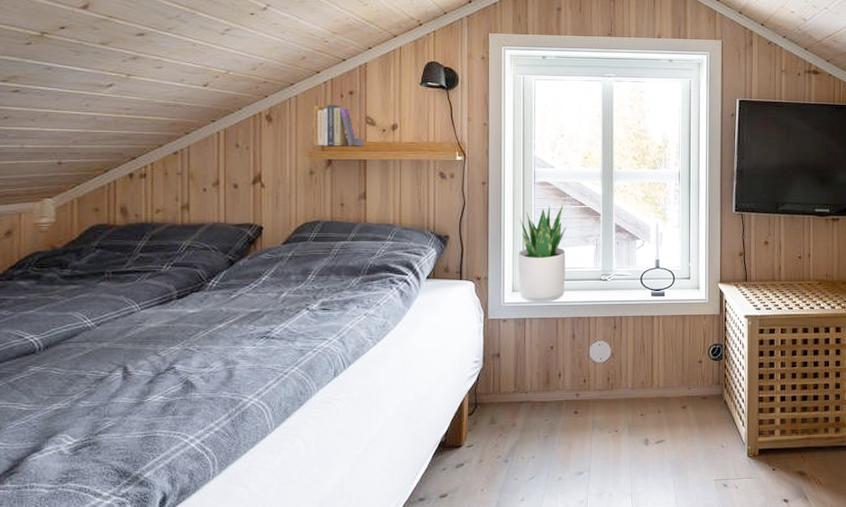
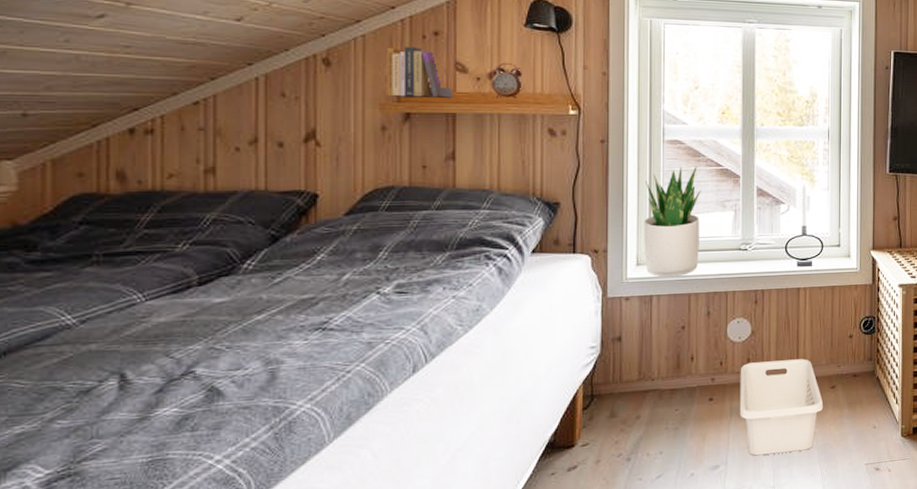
alarm clock: none [394,116,419,147] -> present [491,62,523,99]
laundry basket: none [601,380,676,466] -> present [739,359,824,456]

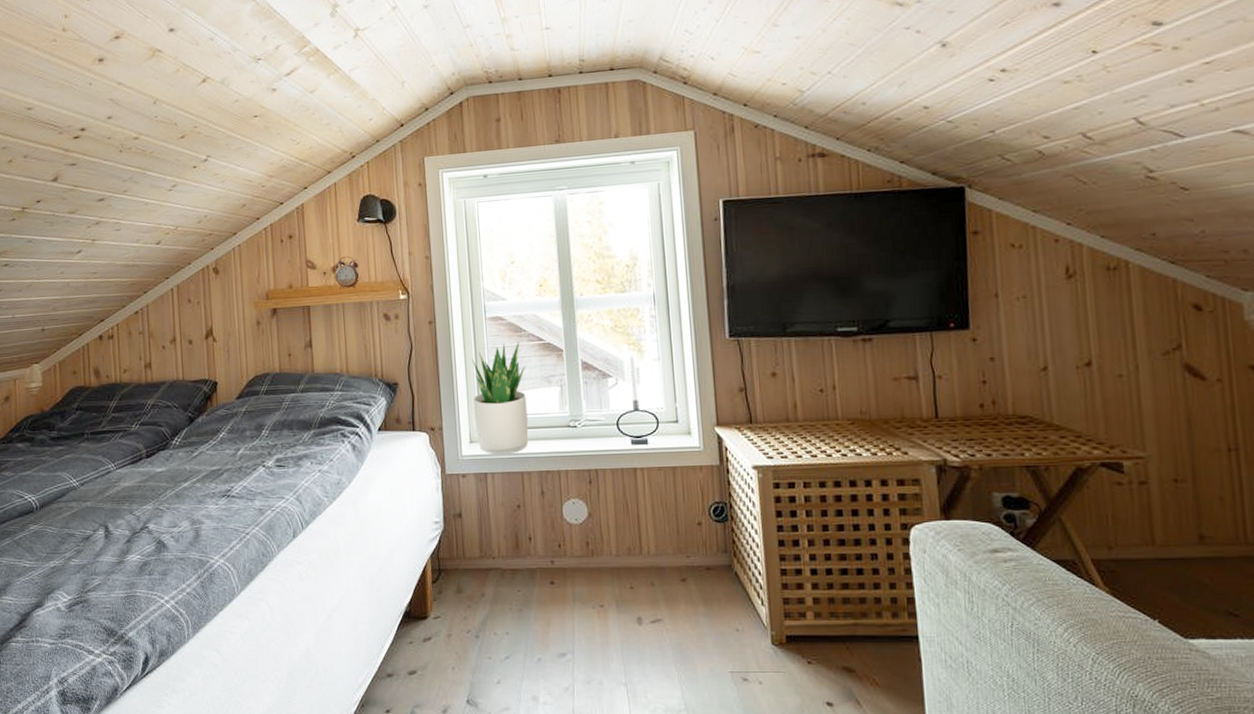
books: present [387,46,453,99] -> none [256,250,307,296]
laundry basket: present [739,359,824,456] -> none [579,546,675,648]

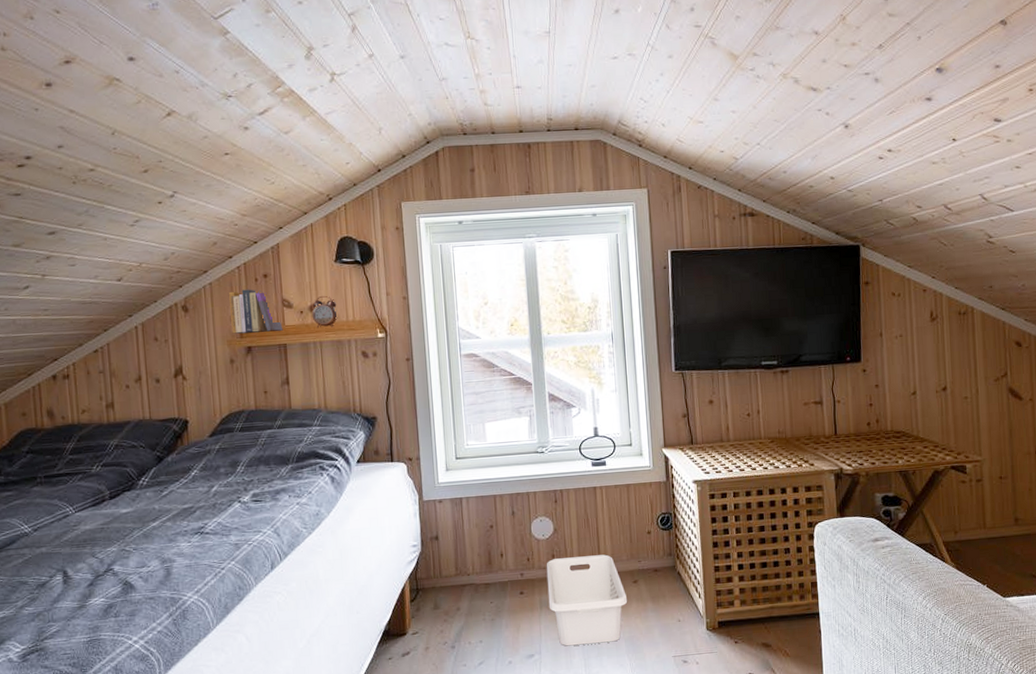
books: none [256,250,307,296] -> present [229,289,283,335]
planter: present [472,341,529,455] -> none [448,376,501,481]
laundry basket: none [579,546,675,648] -> present [546,554,628,646]

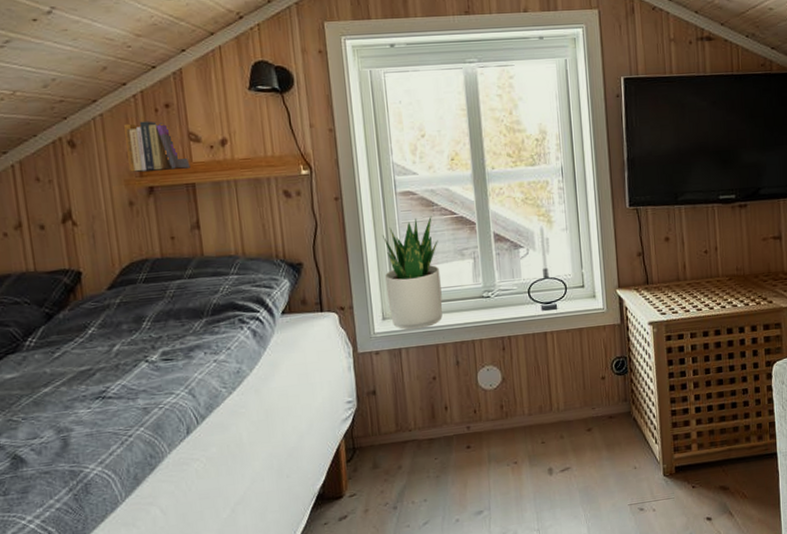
alarm clock: present [312,295,338,328] -> none [223,127,254,165]
planter: none [448,376,501,481] -> present [383,216,443,330]
laundry basket: present [546,554,628,646] -> none [494,403,582,501]

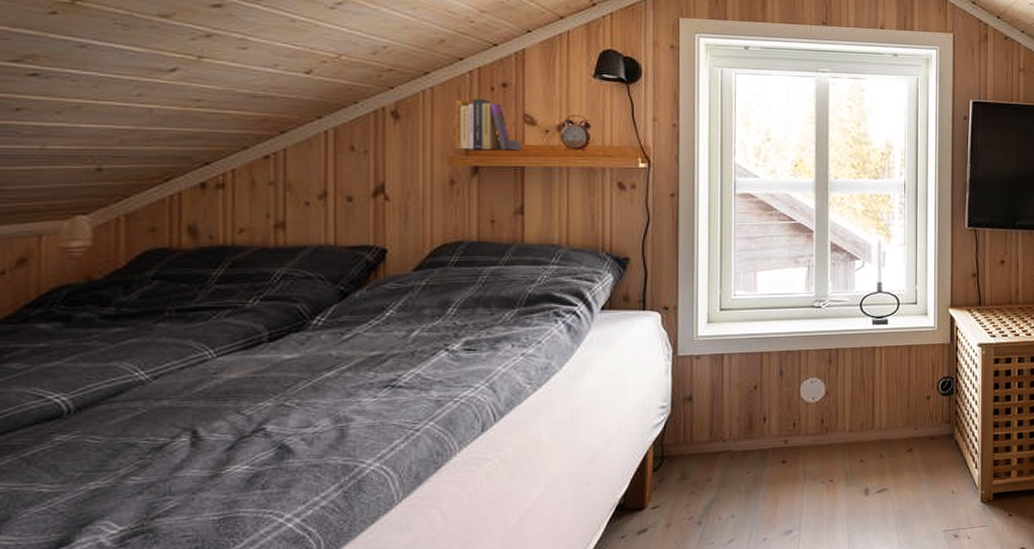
alarm clock: none [223,127,254,165] -> present [559,114,592,152]
planter: present [383,216,443,330] -> none [715,220,773,336]

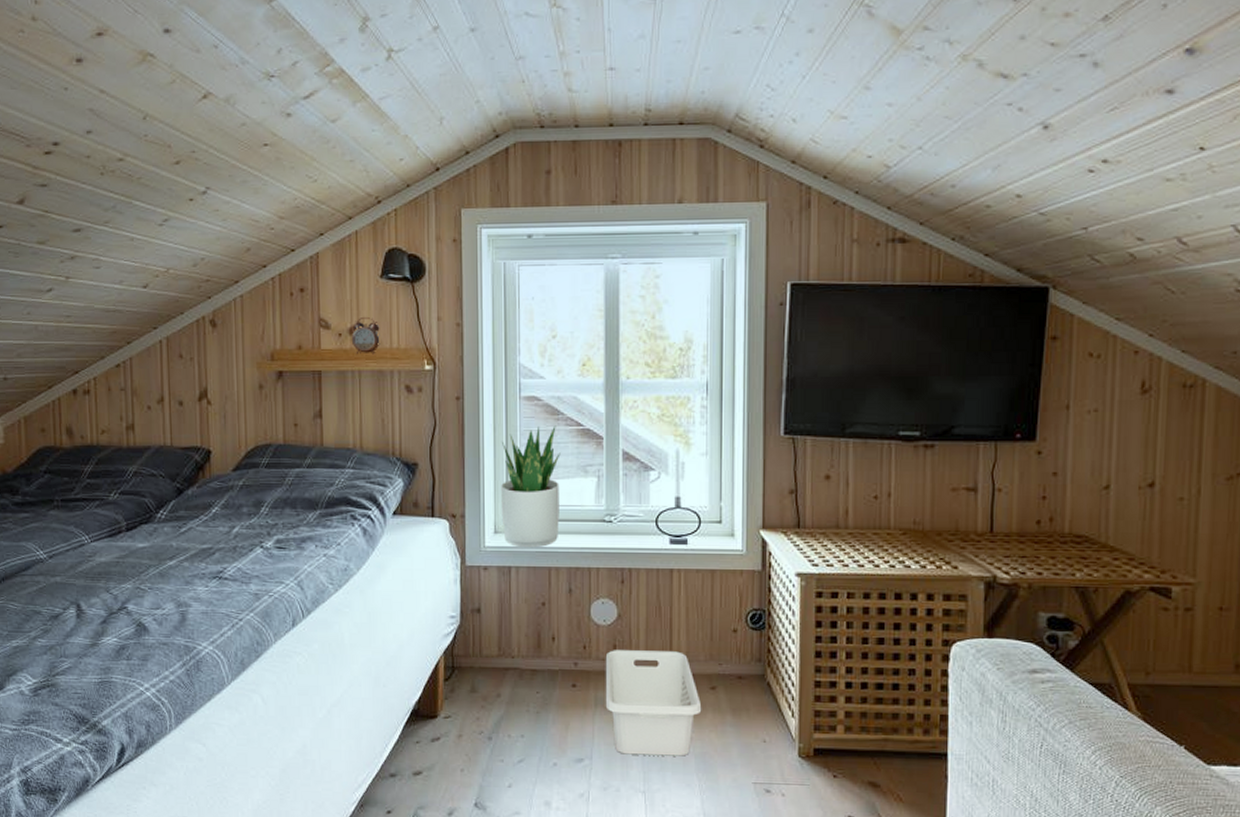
books: present [455,98,522,152] -> none [261,304,318,357]
planter: none [715,220,773,336] -> present [501,425,561,548]
laundry basket: none [813,420,900,521] -> present [605,650,702,756]

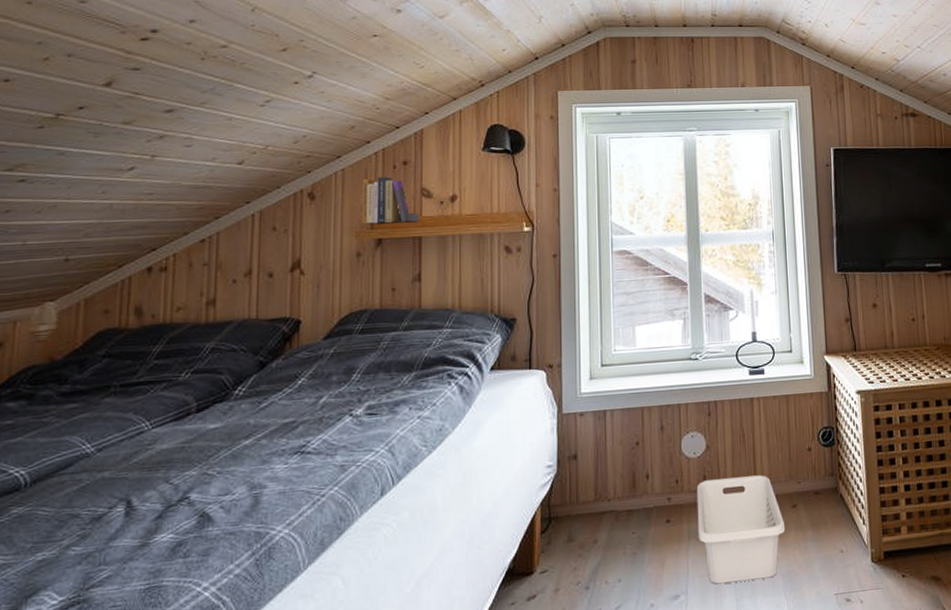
books: none [261,304,318,357] -> present [362,176,420,225]
alarm clock: present [351,316,380,355] -> none [453,185,481,220]
planter: present [501,425,561,548] -> none [596,275,651,391]

